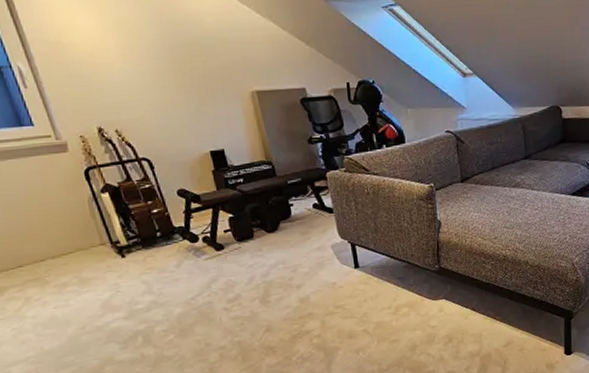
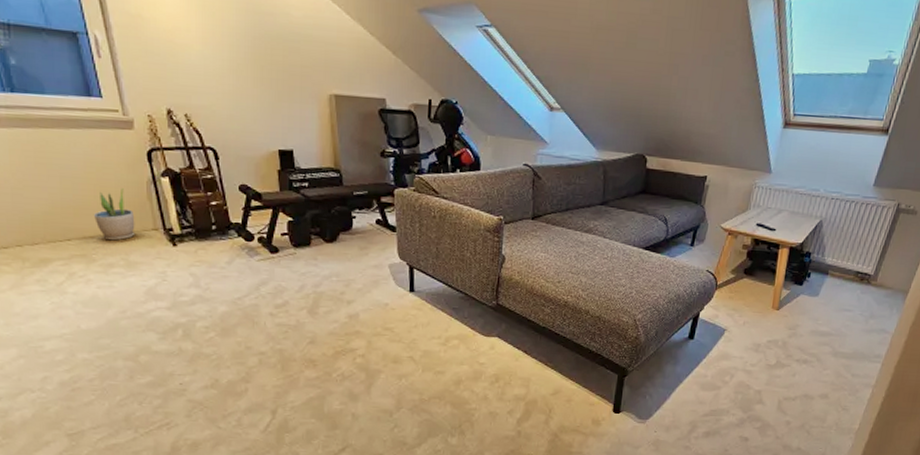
potted plant: none [42,209,84,262] -> present [94,188,135,241]

